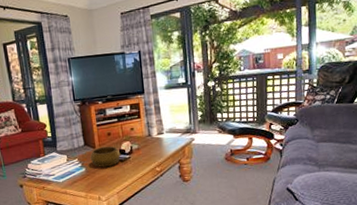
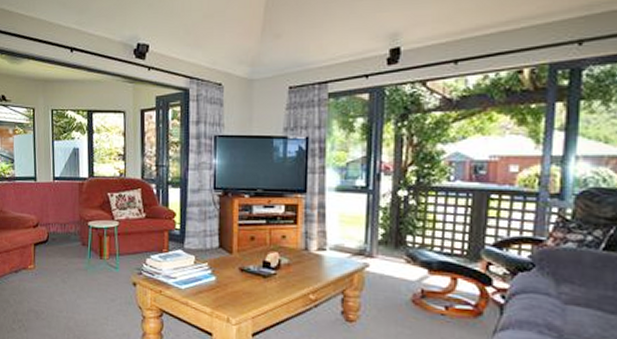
decorative bowl: present [90,146,121,168] -> none [224,253,264,281]

